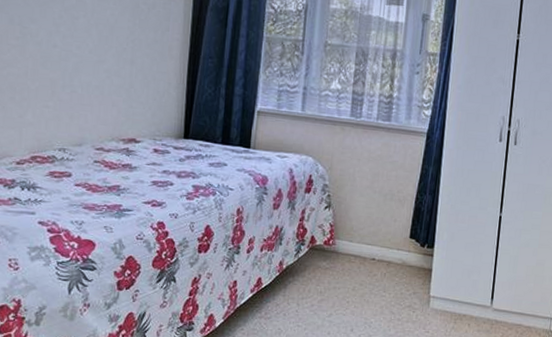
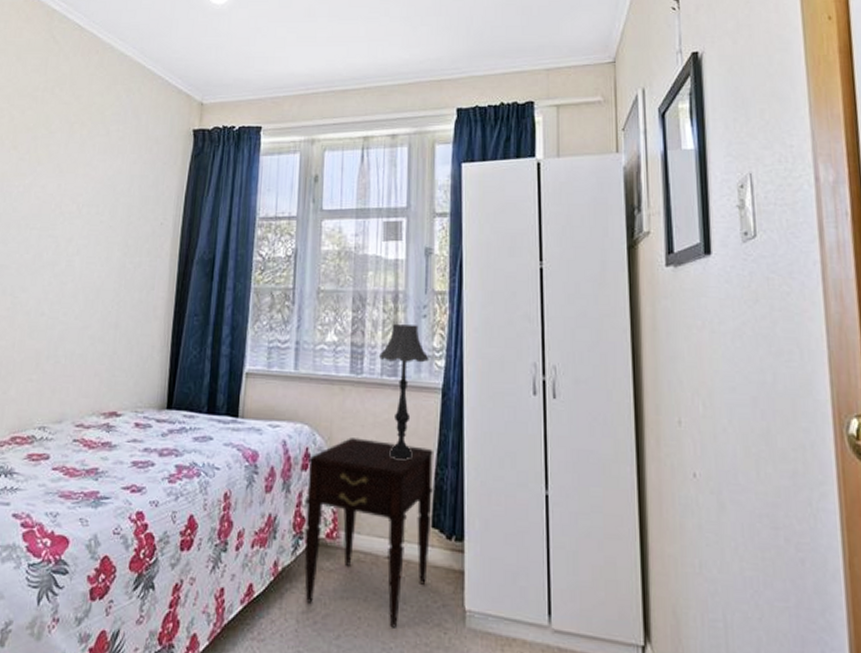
nightstand: none [304,168,416,309] -> present [304,438,434,628]
table lamp: none [376,78,419,187] -> present [379,324,429,459]

